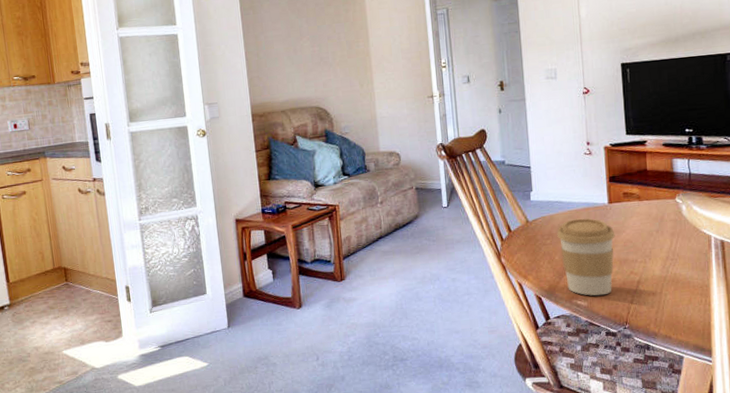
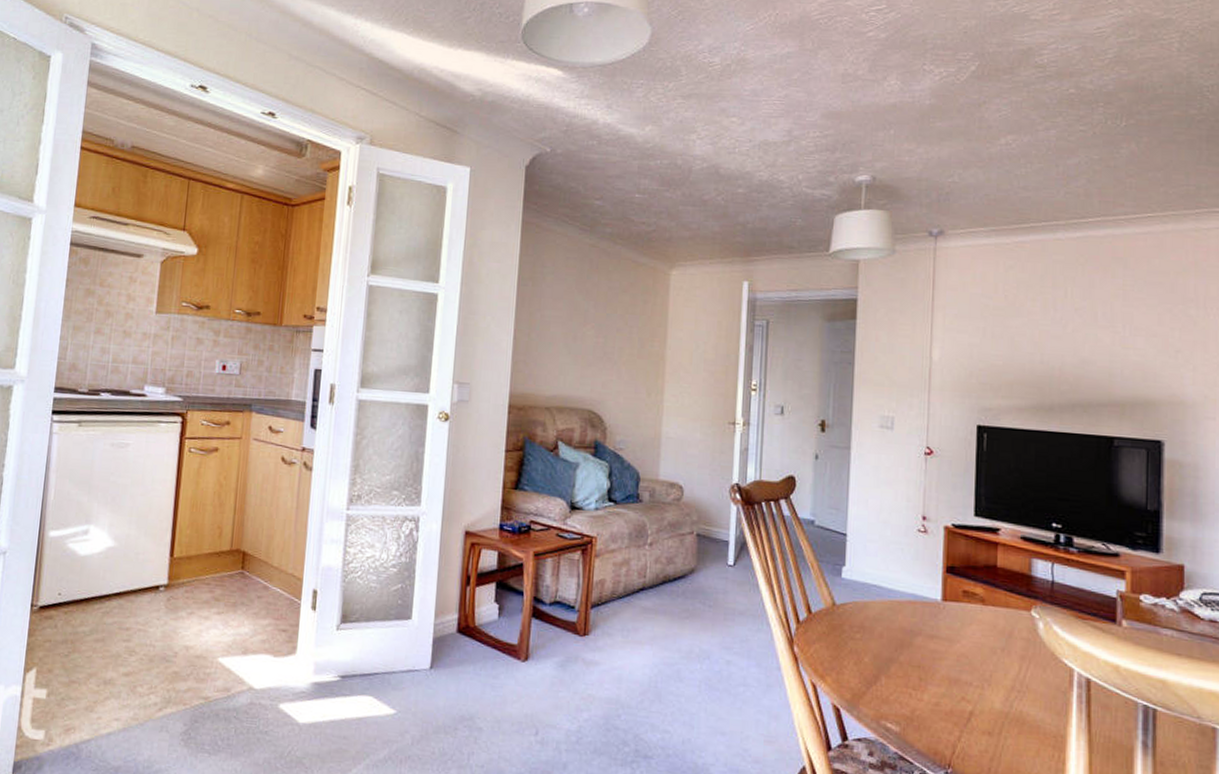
coffee cup: present [557,218,615,296] -> none [870,612,947,723]

